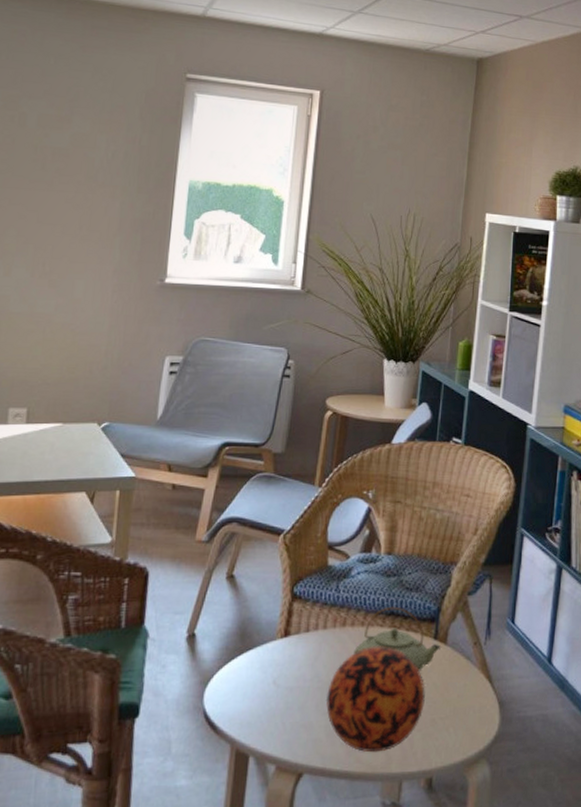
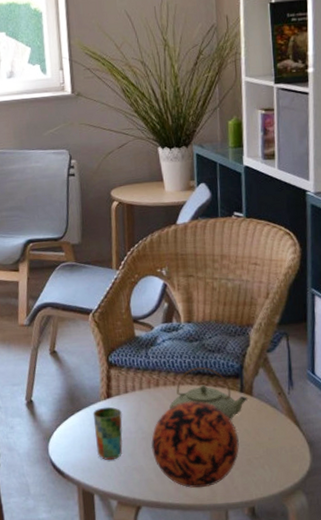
cup: none [261,647,299,714] -> present [92,406,123,461]

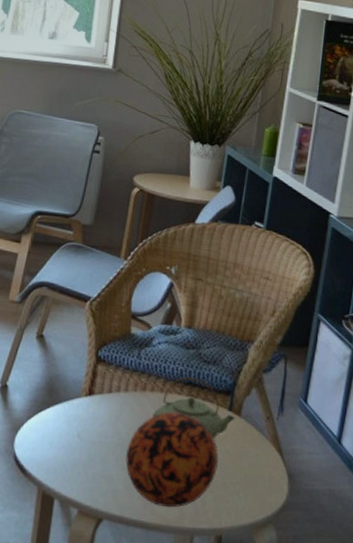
cup: present [92,406,123,461] -> none [66,404,102,464]

